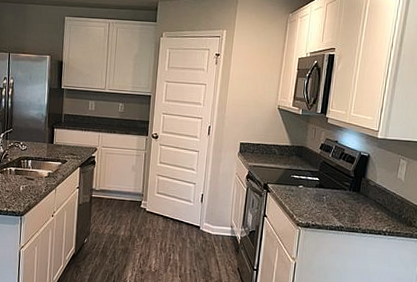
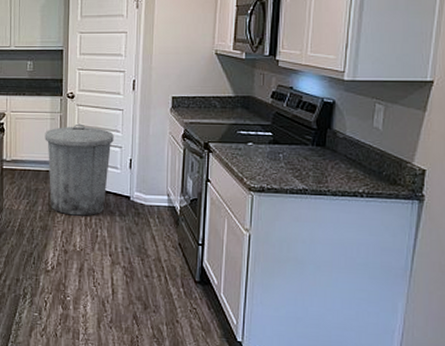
trash can: none [130,161,190,242] -> present [45,123,114,216]

